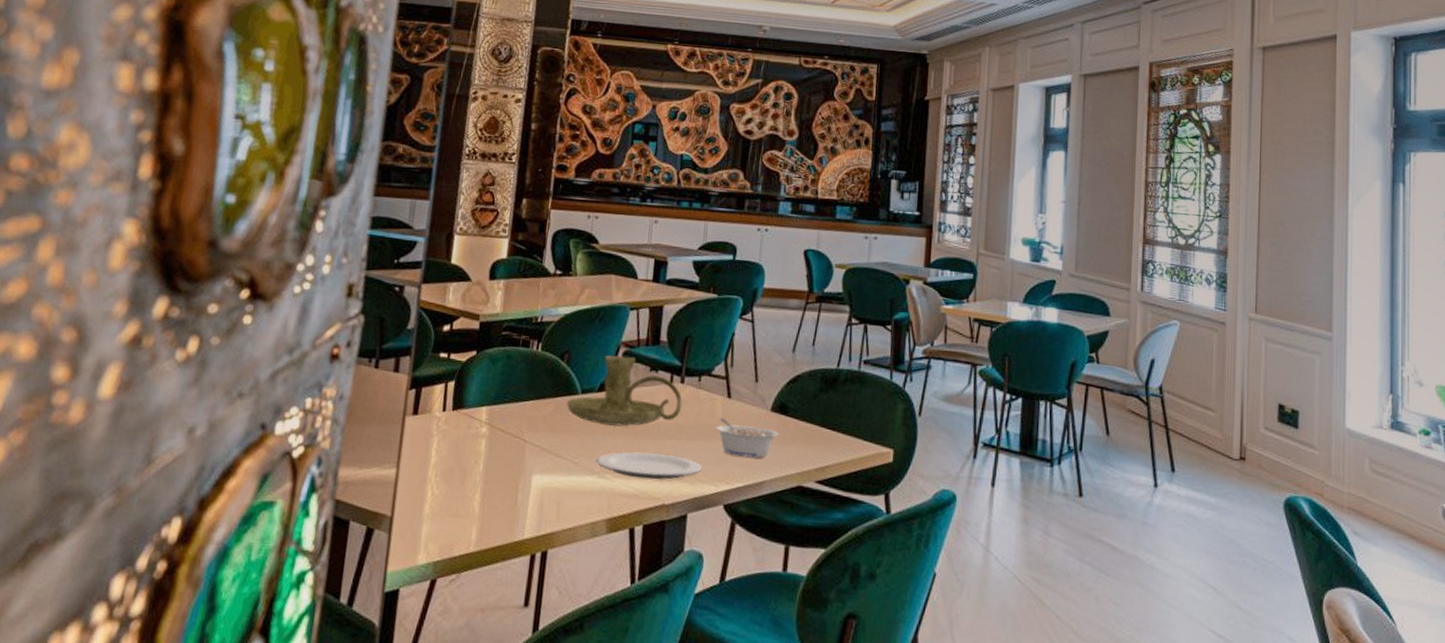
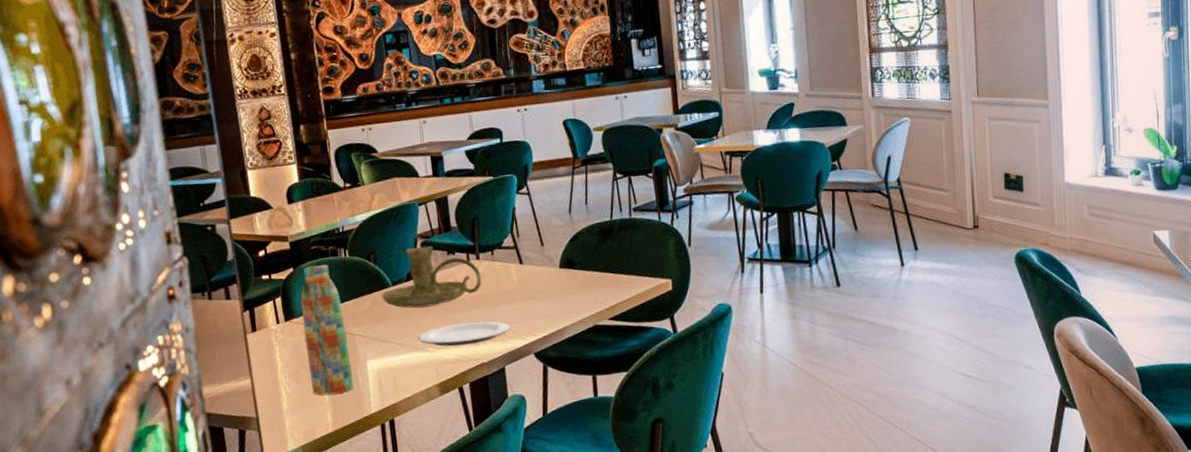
water bottle: none [462,353,521,507] -> present [300,264,354,395]
legume: present [715,418,780,458] -> none [514,282,571,312]

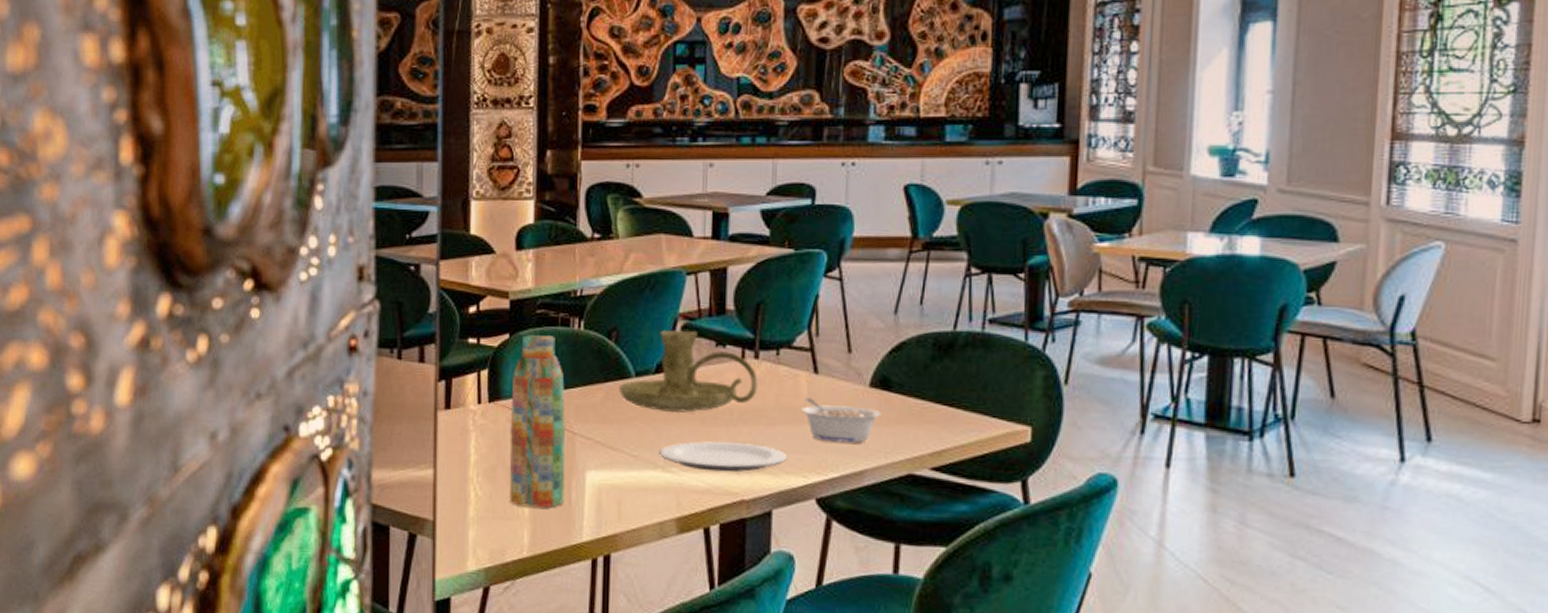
legume: none [514,282,571,312] -> present [801,398,882,443]

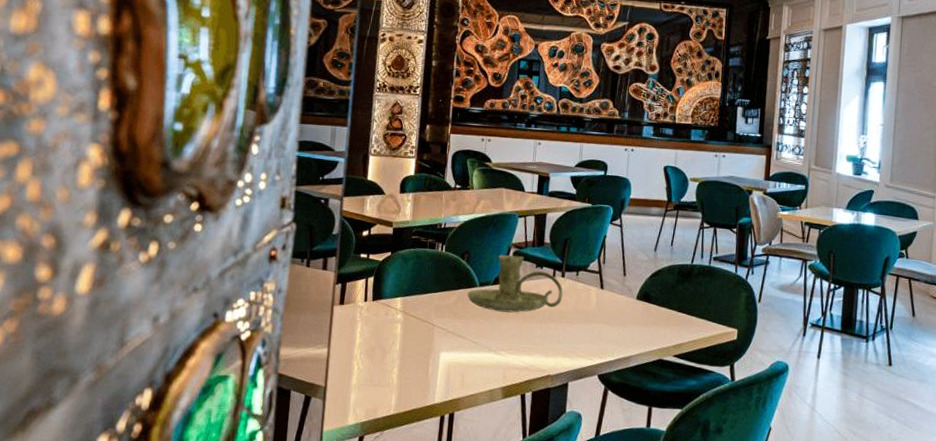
water bottle: present [509,335,566,508] -> none [383,253,429,379]
plate: present [659,441,786,472] -> none [493,333,580,356]
legume: present [801,398,882,443] -> none [591,305,644,337]

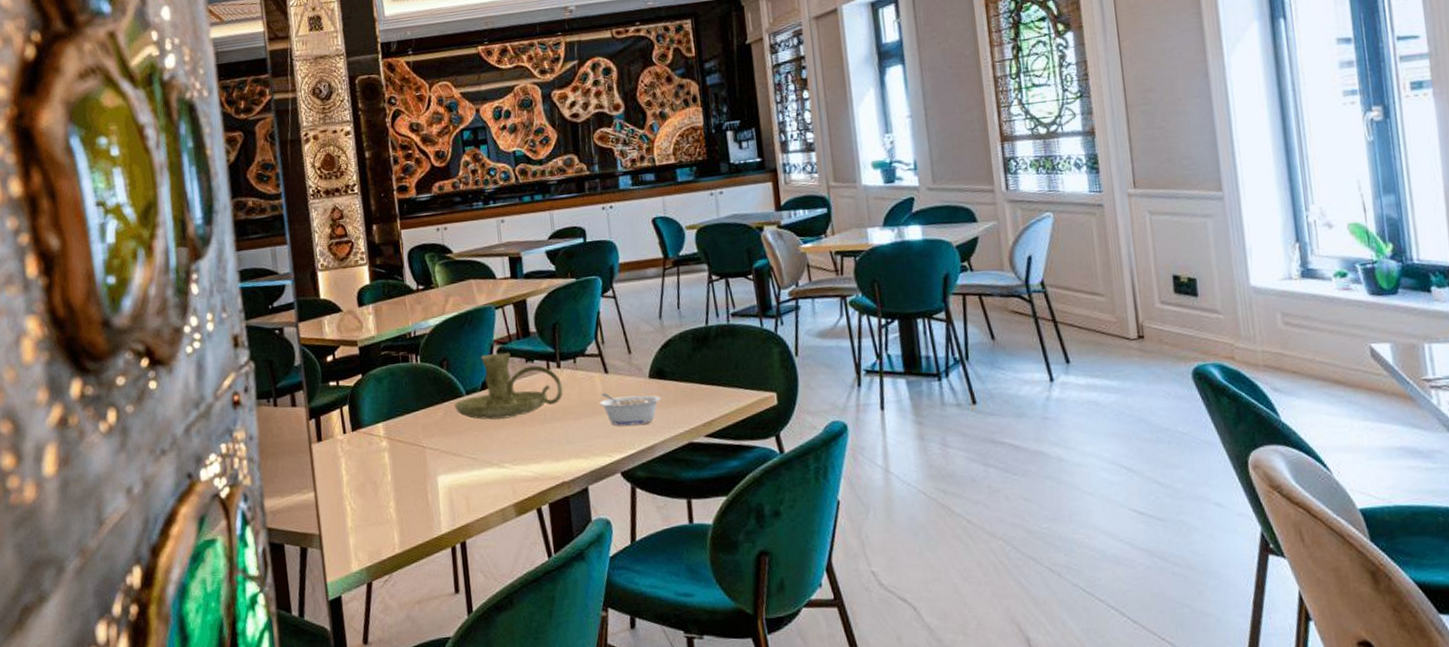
legume: none [591,305,644,337] -> present [599,393,662,426]

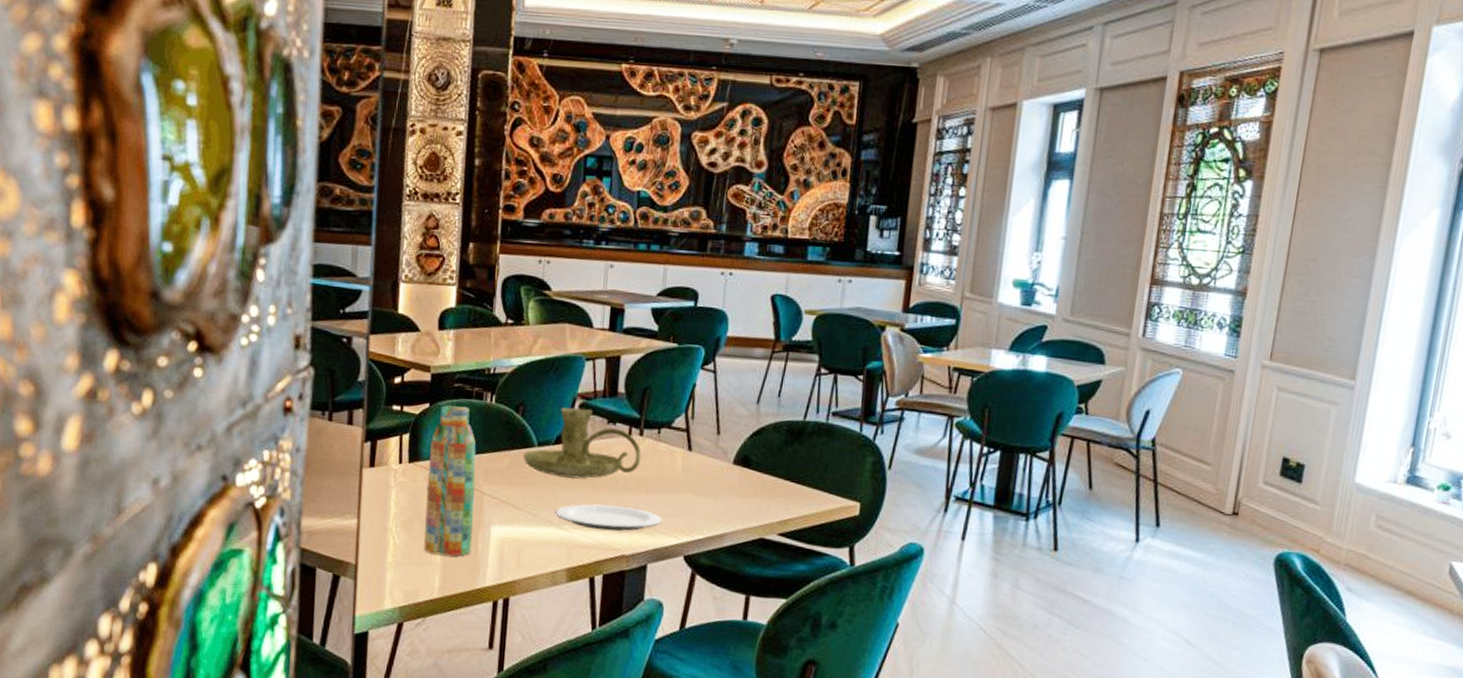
water bottle: none [368,371,424,513] -> present [424,405,476,556]
plate: none [493,436,593,463] -> present [555,504,661,531]
legume: present [599,393,662,426] -> none [675,471,742,511]

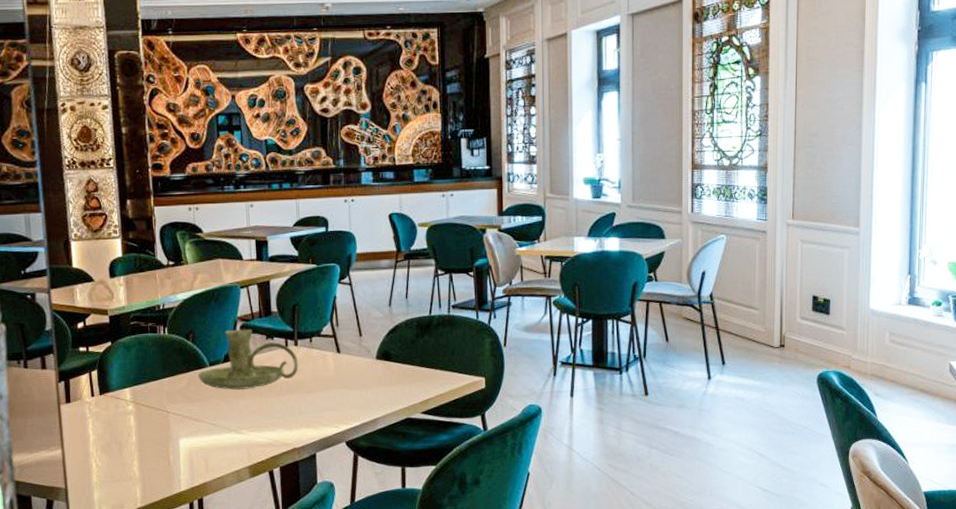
water bottle: present [424,405,476,556] -> none [116,341,165,470]
plate: present [555,504,661,531] -> none [232,407,323,430]

